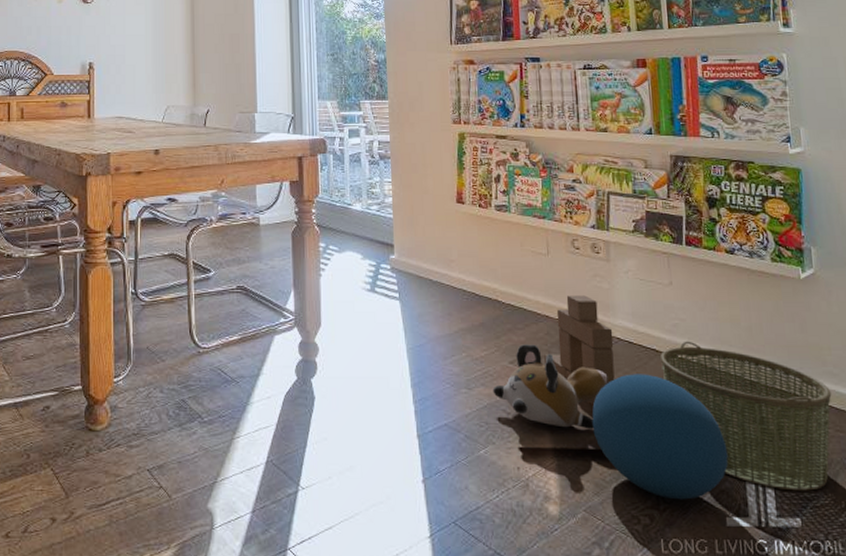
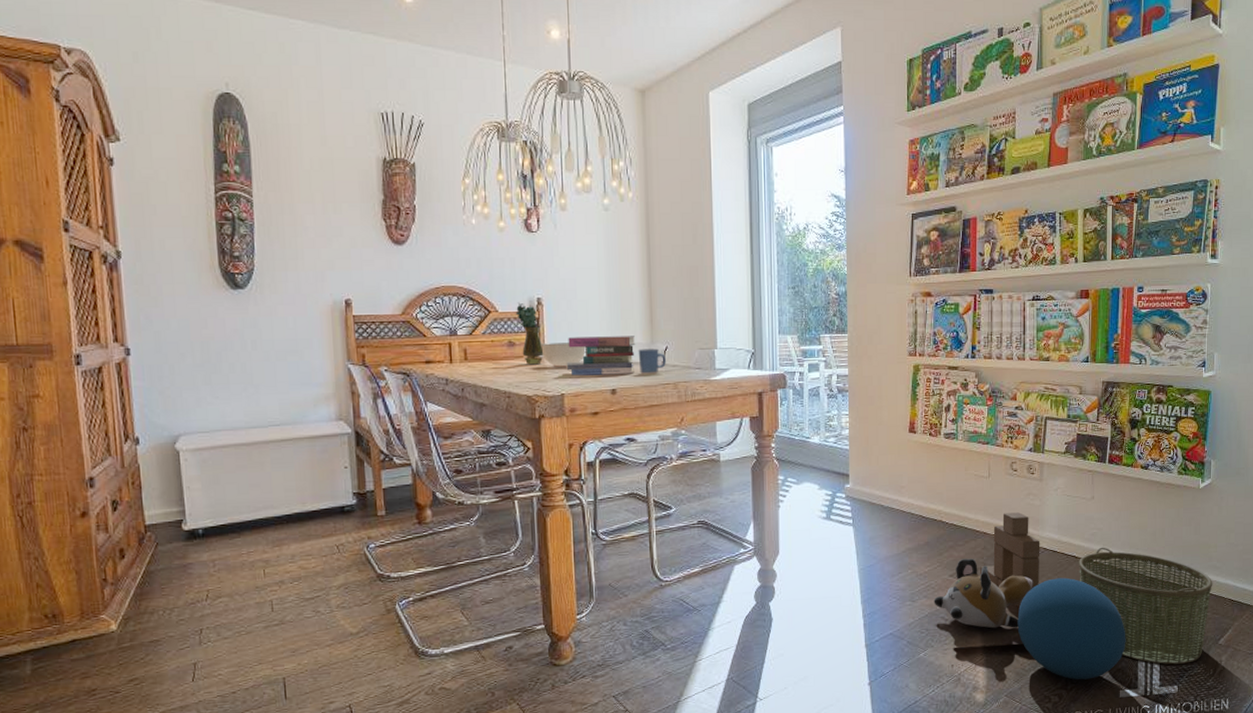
vase: none [68,66,93,125] -> present [515,302,544,365]
bowl: none [90,104,132,127] -> present [541,343,586,367]
books: none [113,99,178,136] -> present [566,336,635,376]
mug: none [181,111,208,137] -> present [638,348,667,375]

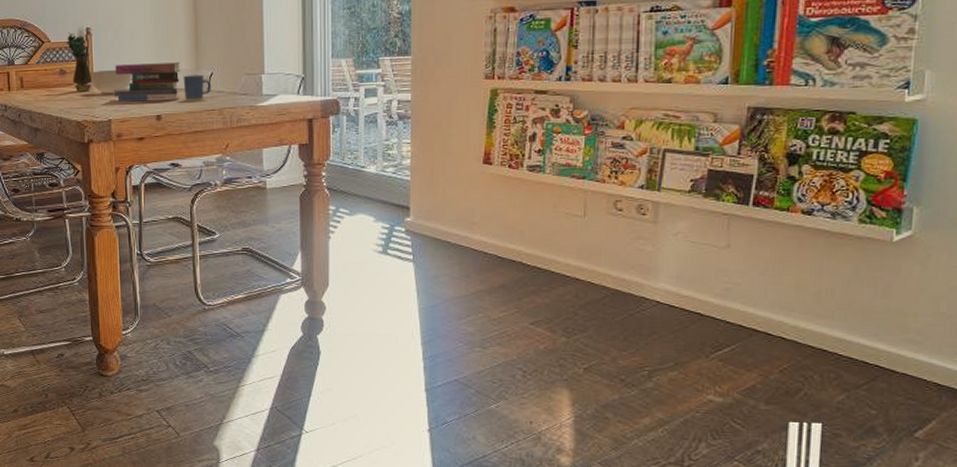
plush toy: present [934,558,1033,629] -> none [509,306,641,389]
toy blocks: present [980,512,1040,609] -> none [570,258,652,368]
ball: present [1017,577,1126,680] -> none [617,337,771,458]
basket: present [1078,547,1213,665] -> none [704,305,909,456]

